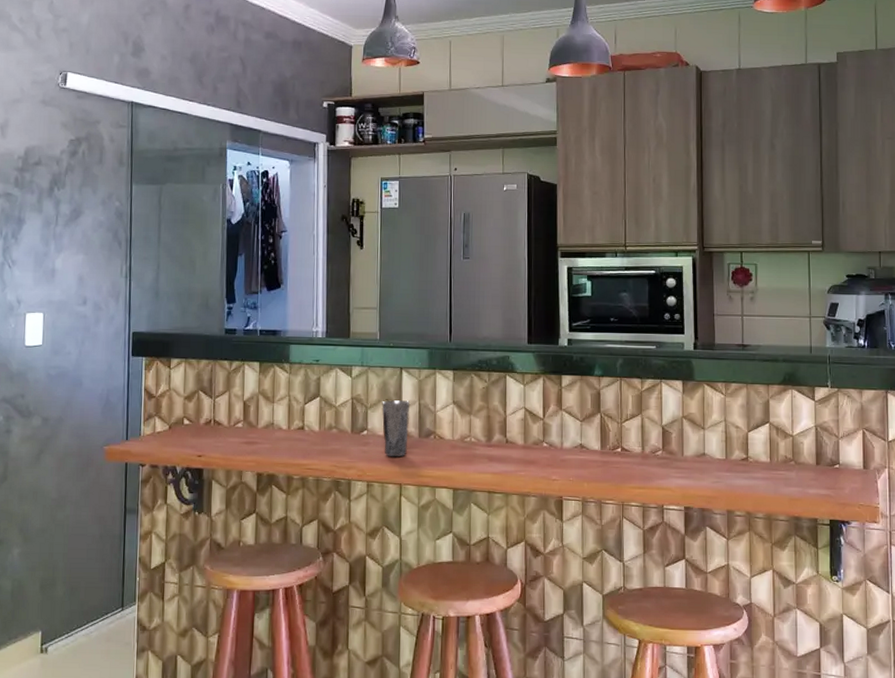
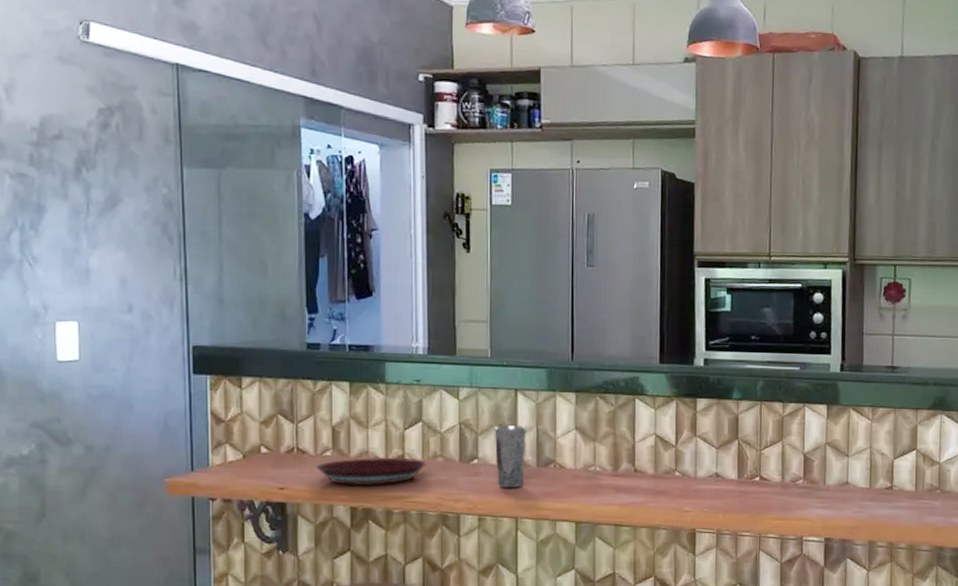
plate: none [229,428,323,454] -> present [317,457,426,485]

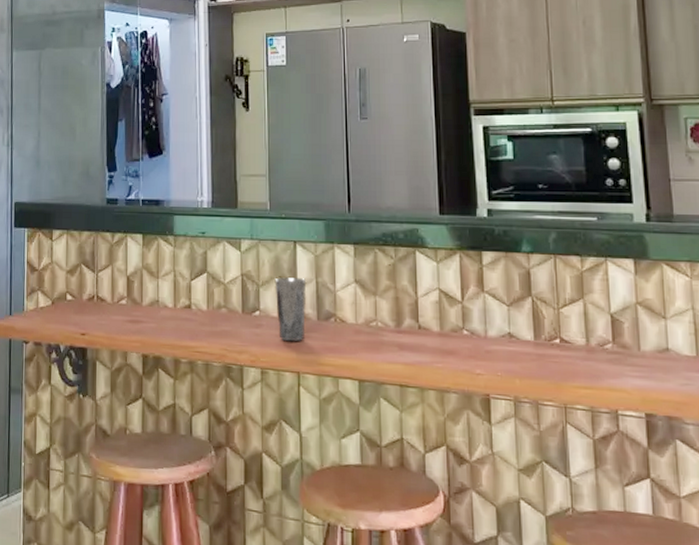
plate: present [317,457,426,485] -> none [113,306,211,334]

